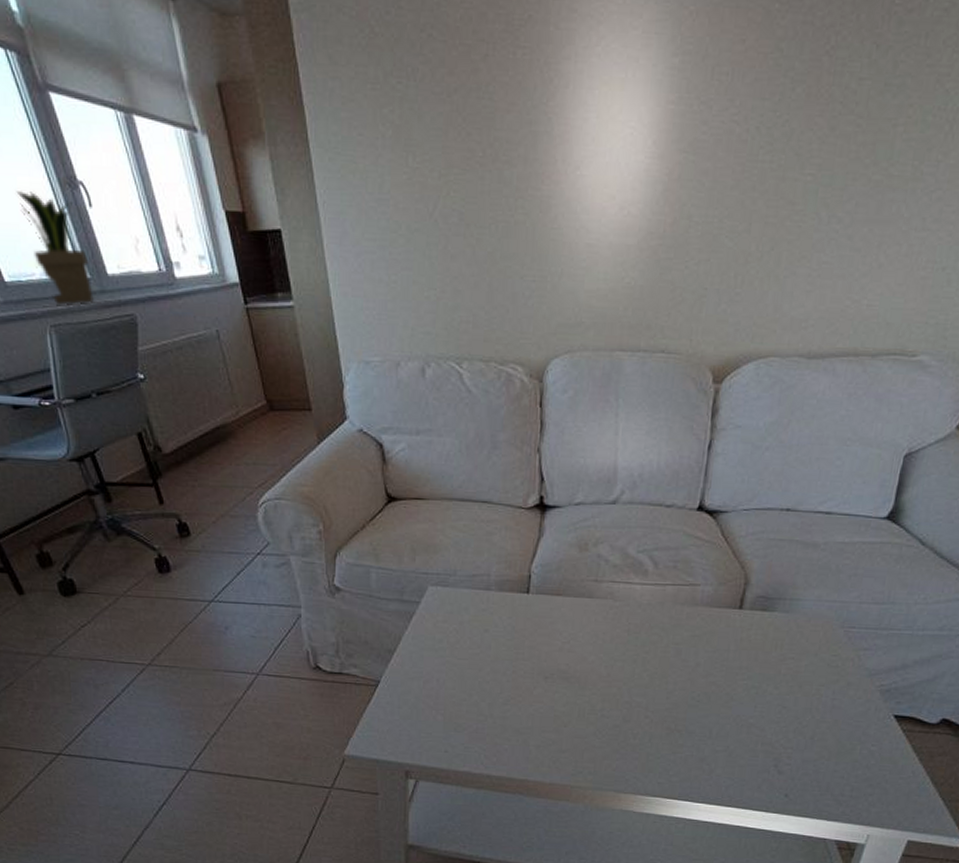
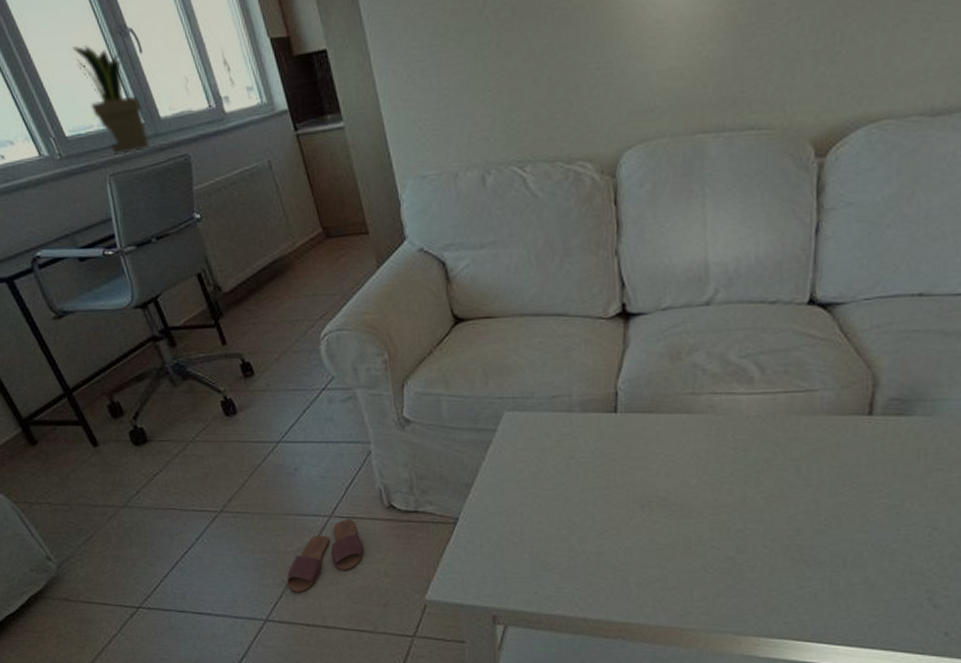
slippers: none [211,677,289,745] -> present [287,519,364,593]

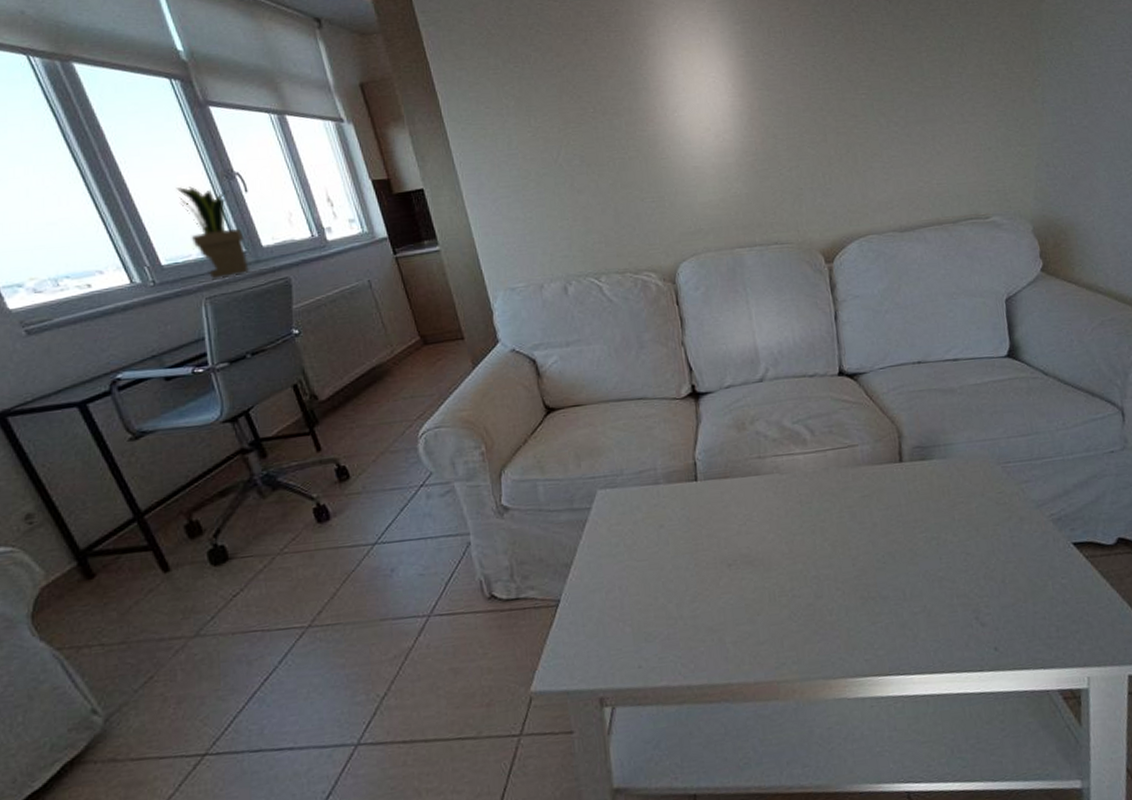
slippers: present [287,519,364,593] -> none [381,616,466,707]

